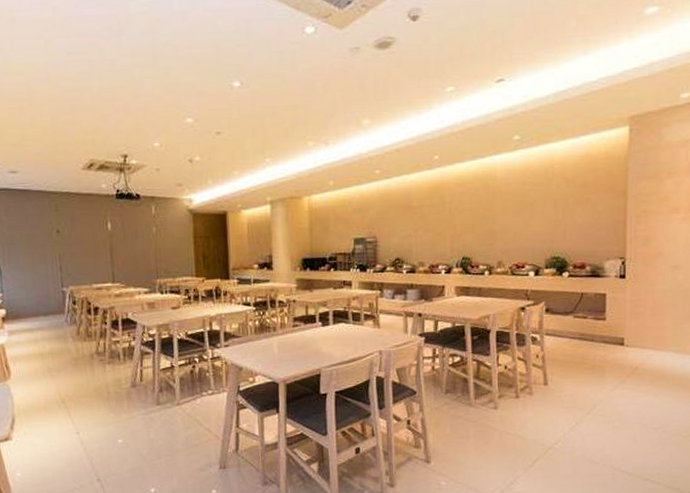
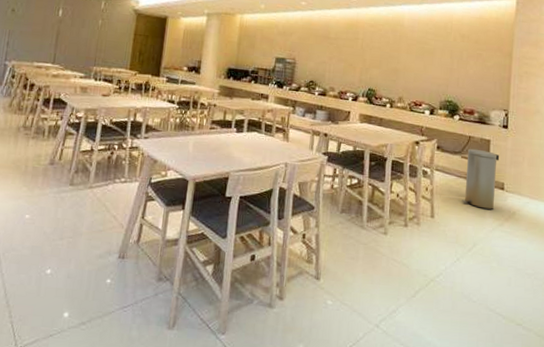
pedal bin: none [577,305,618,369] -> present [462,148,500,211]

